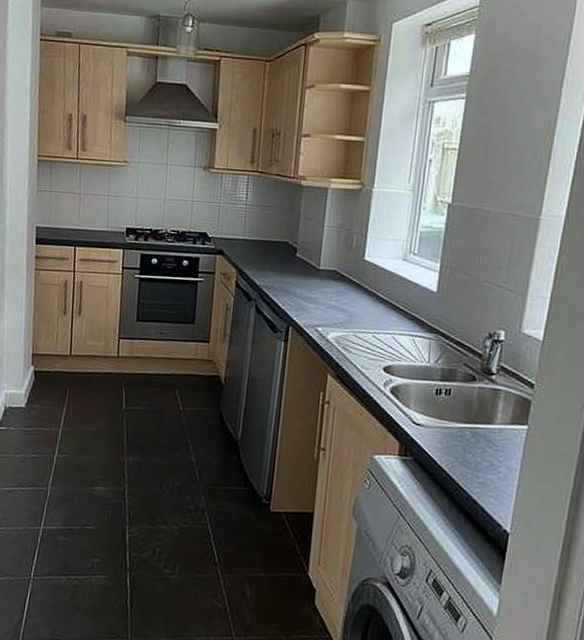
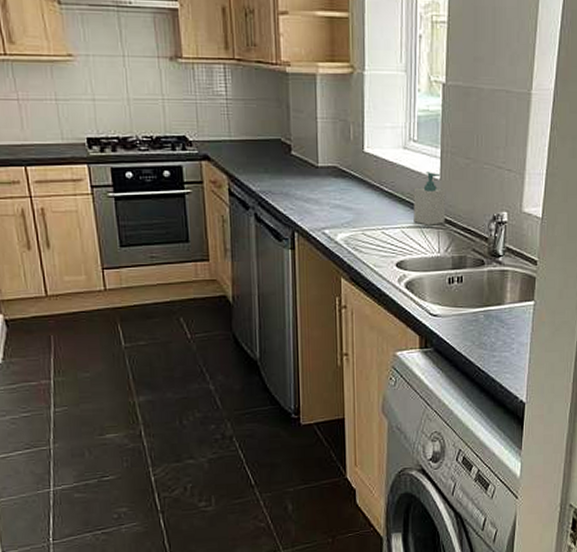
soap bottle: none [406,284,442,336] -> present [413,172,446,226]

